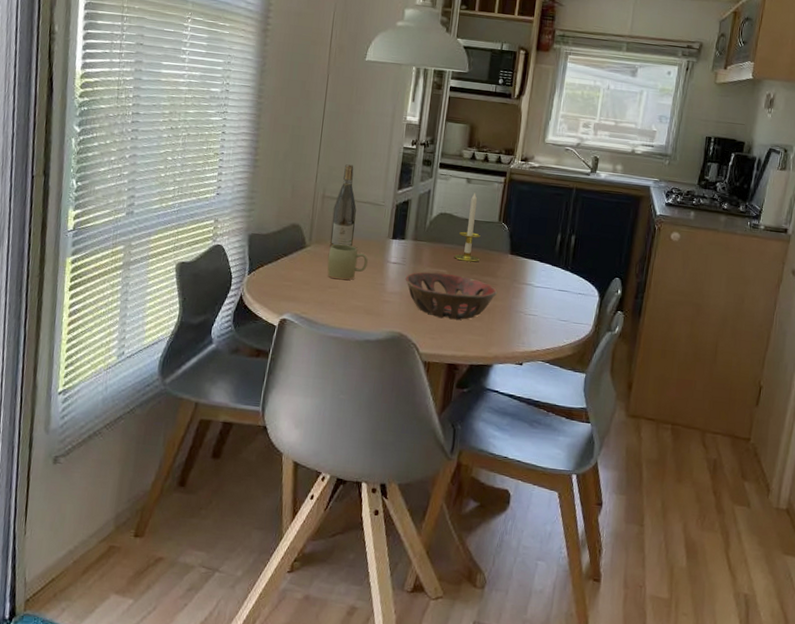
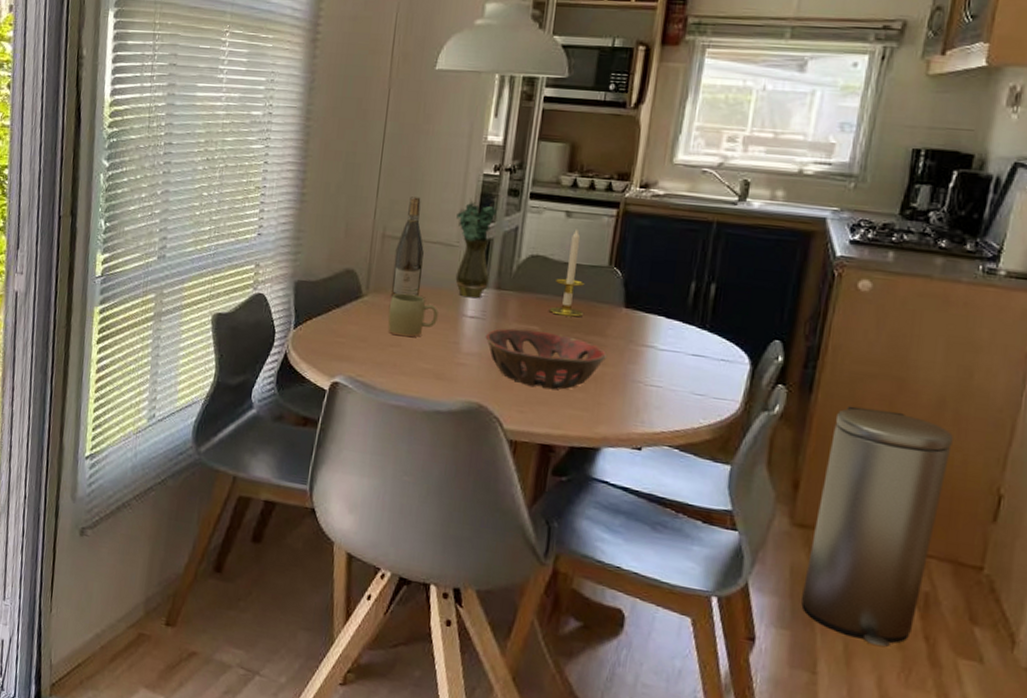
vase: none [381,166,414,248] -> present [455,198,497,298]
pedal bin: none [633,325,732,502] -> present [801,405,953,648]

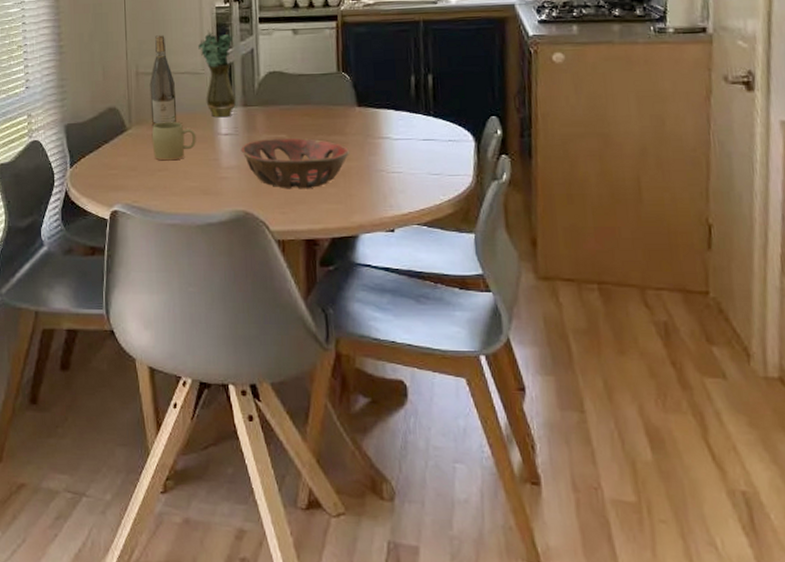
candle: present [549,229,585,317] -> none [293,44,322,122]
pedal bin: present [801,405,953,648] -> none [556,164,660,378]

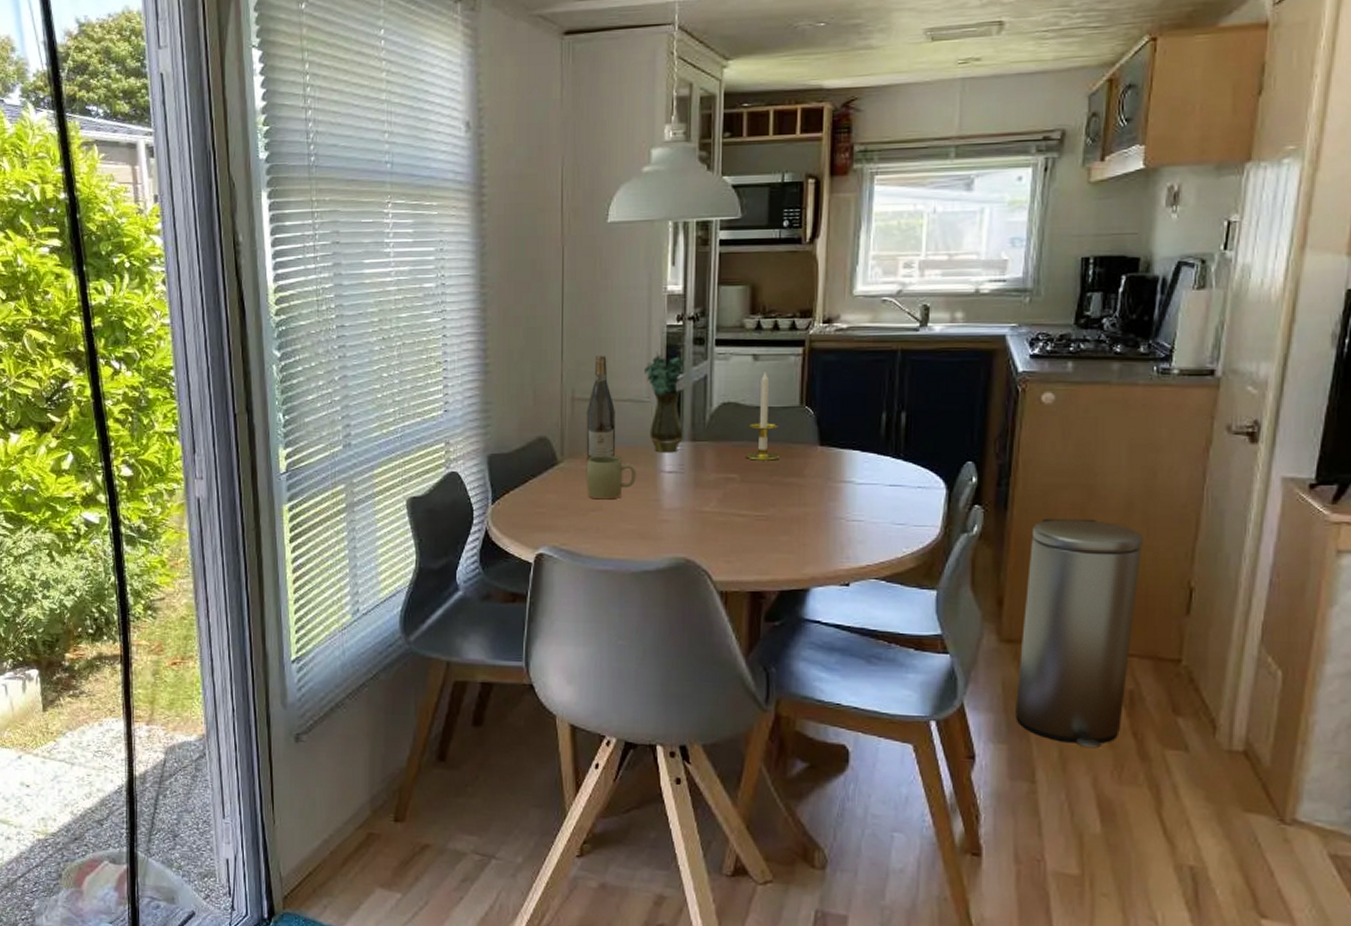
decorative bowl: present [241,138,350,189] -> none [685,478,808,536]
candle: none [293,44,322,122] -> present [746,371,779,461]
pedal bin: none [556,164,660,378] -> present [1016,518,1143,749]

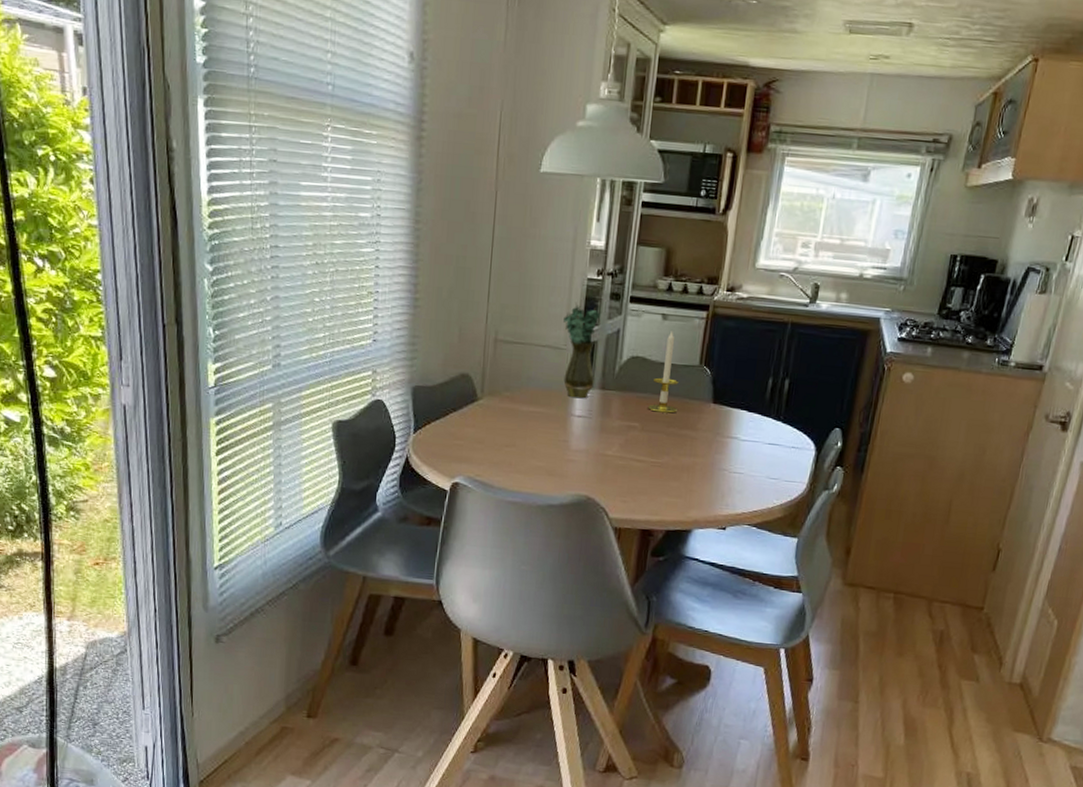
wine bottle: present [586,356,616,461] -> none [504,301,534,400]
mug: present [586,455,636,500] -> none [502,395,549,438]
pedal bin: present [1016,518,1143,749] -> none [849,482,968,677]

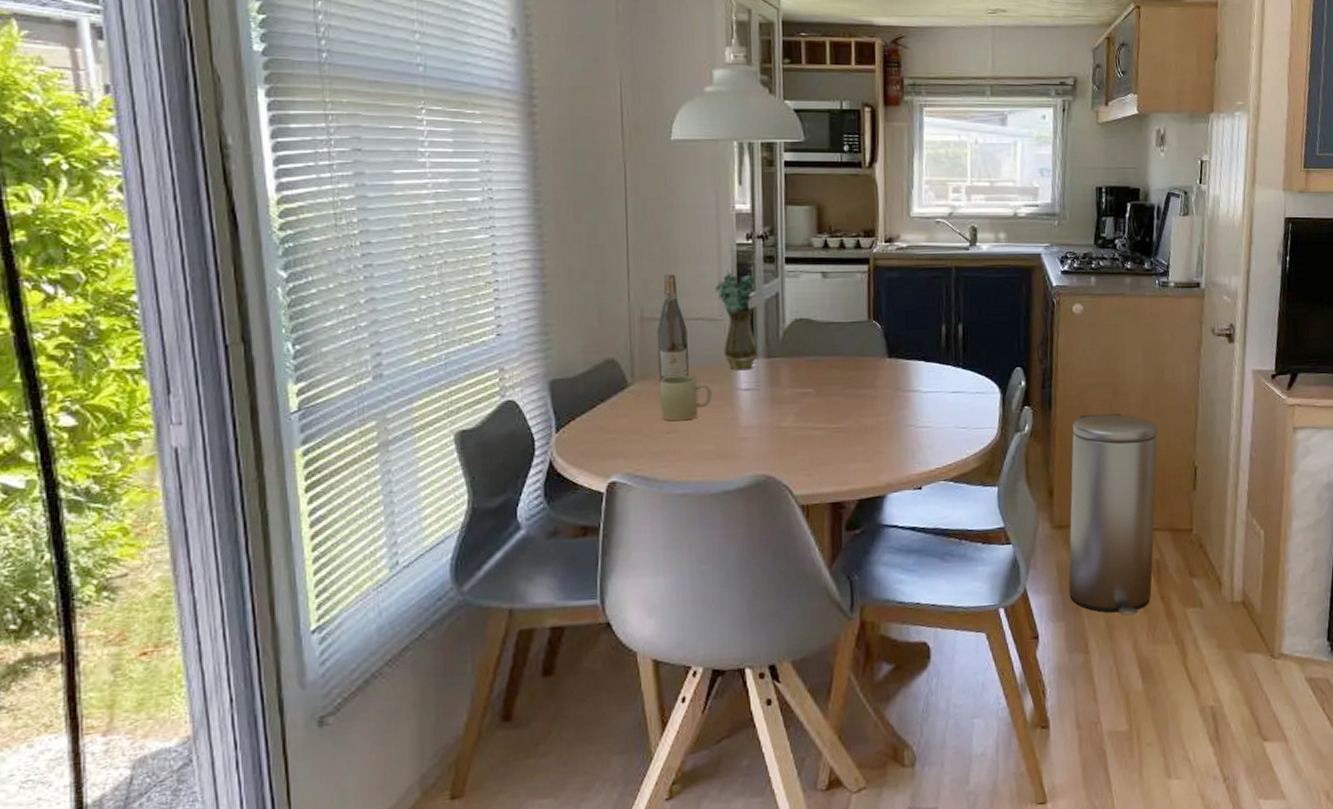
mug: none [502,395,549,438] -> present [659,375,712,421]
wine bottle: none [504,301,534,400] -> present [657,274,690,382]
candle: present [648,331,679,414] -> none [820,288,852,375]
pedal bin: none [849,482,968,677] -> present [1068,413,1158,616]

